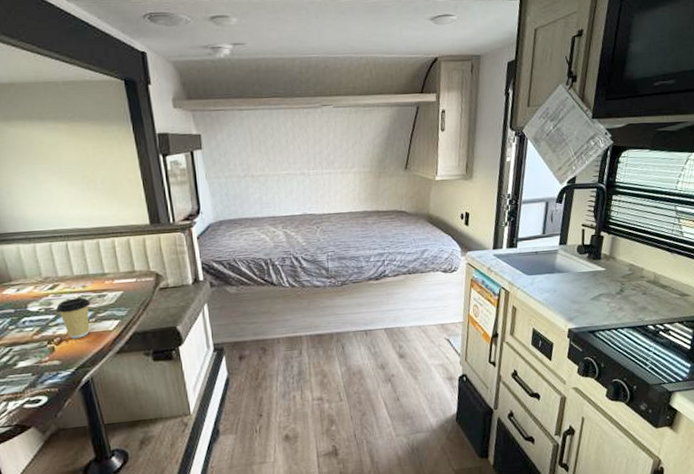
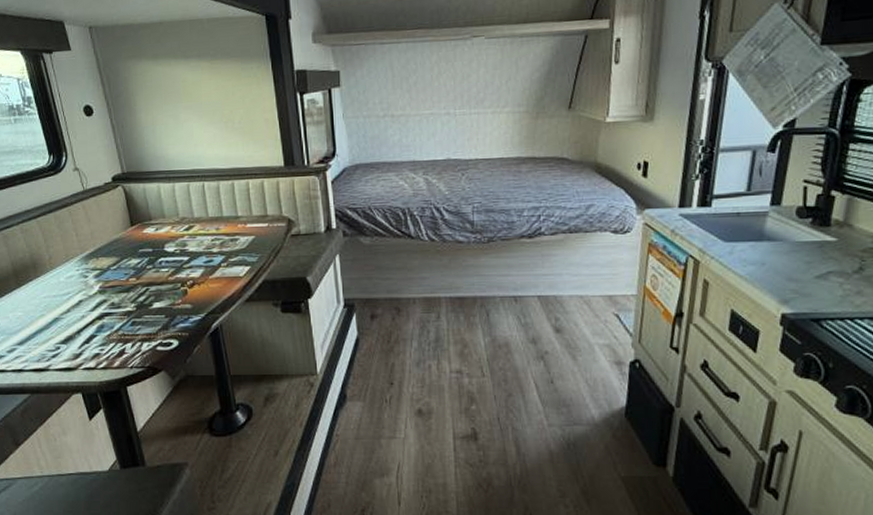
coffee cup: present [56,297,91,339] -> none [191,240,223,283]

